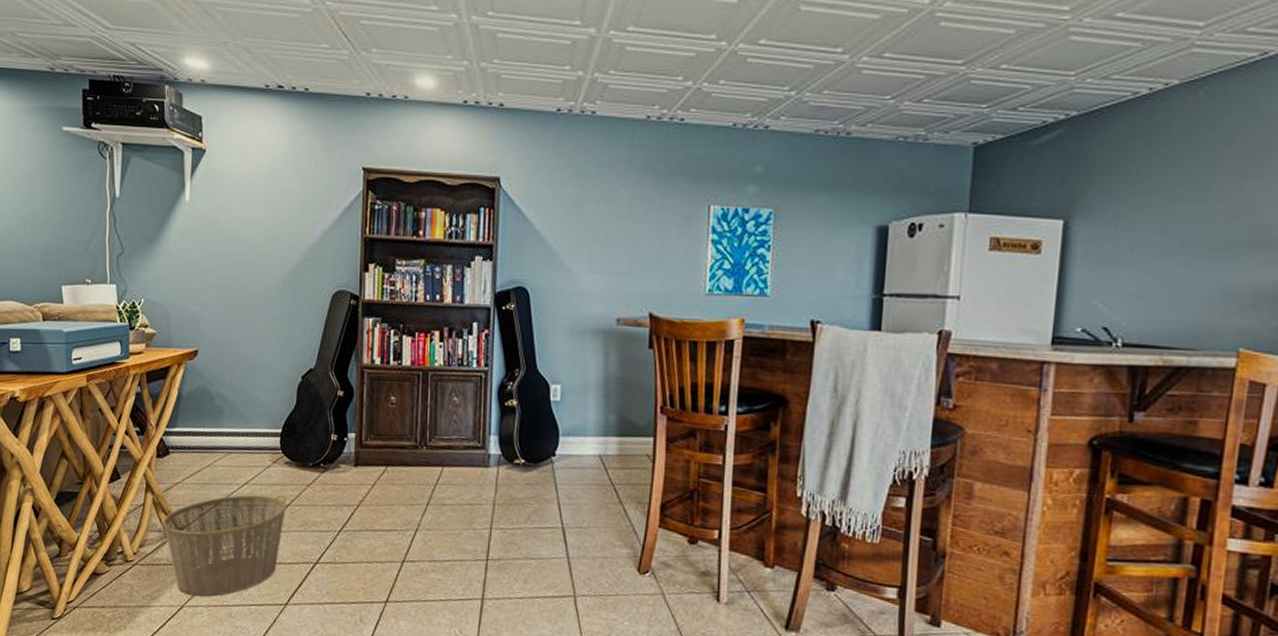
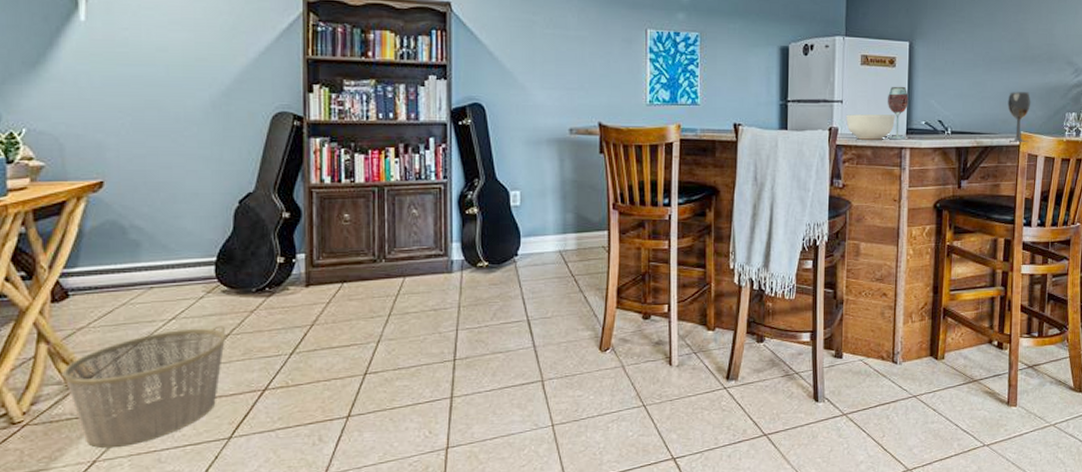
bowl: none [963,314,1037,350] -> present [846,114,896,140]
wineglass: none [1024,279,1058,350] -> present [887,86,908,139]
wine glass: none [1218,291,1261,364] -> present [1007,92,1031,142]

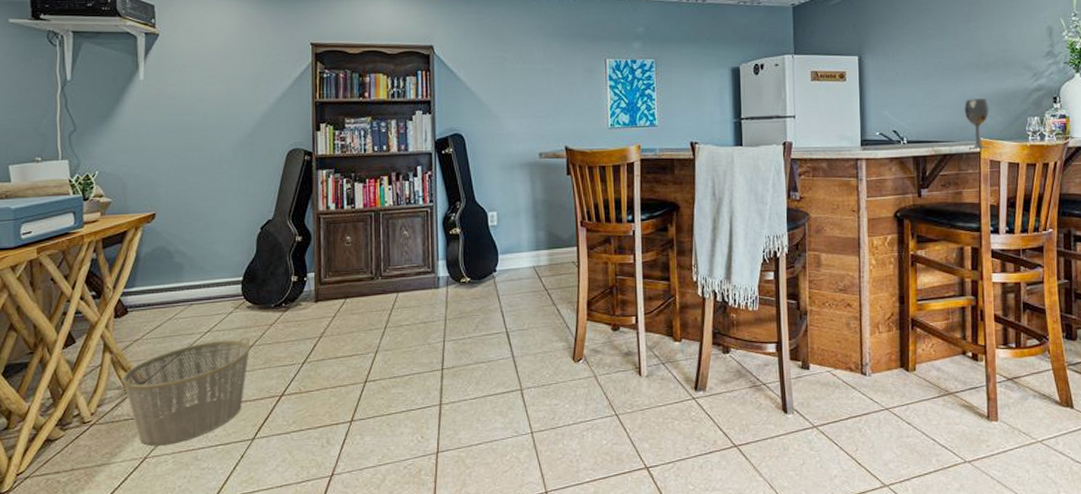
bowl: present [846,114,896,140] -> none [799,127,849,153]
wineglass: present [887,86,908,139] -> none [839,99,861,151]

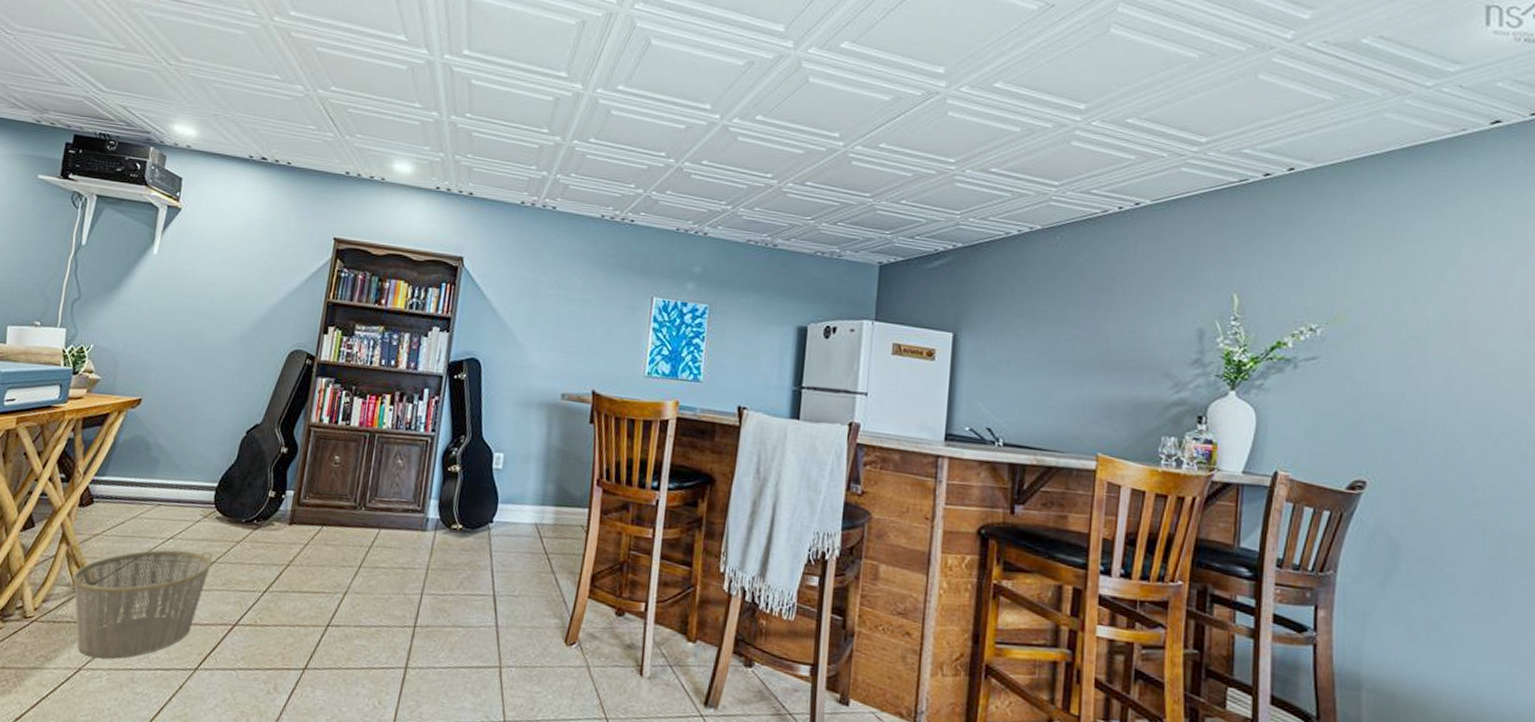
wine glass: present [964,99,990,149] -> none [1079,403,1113,468]

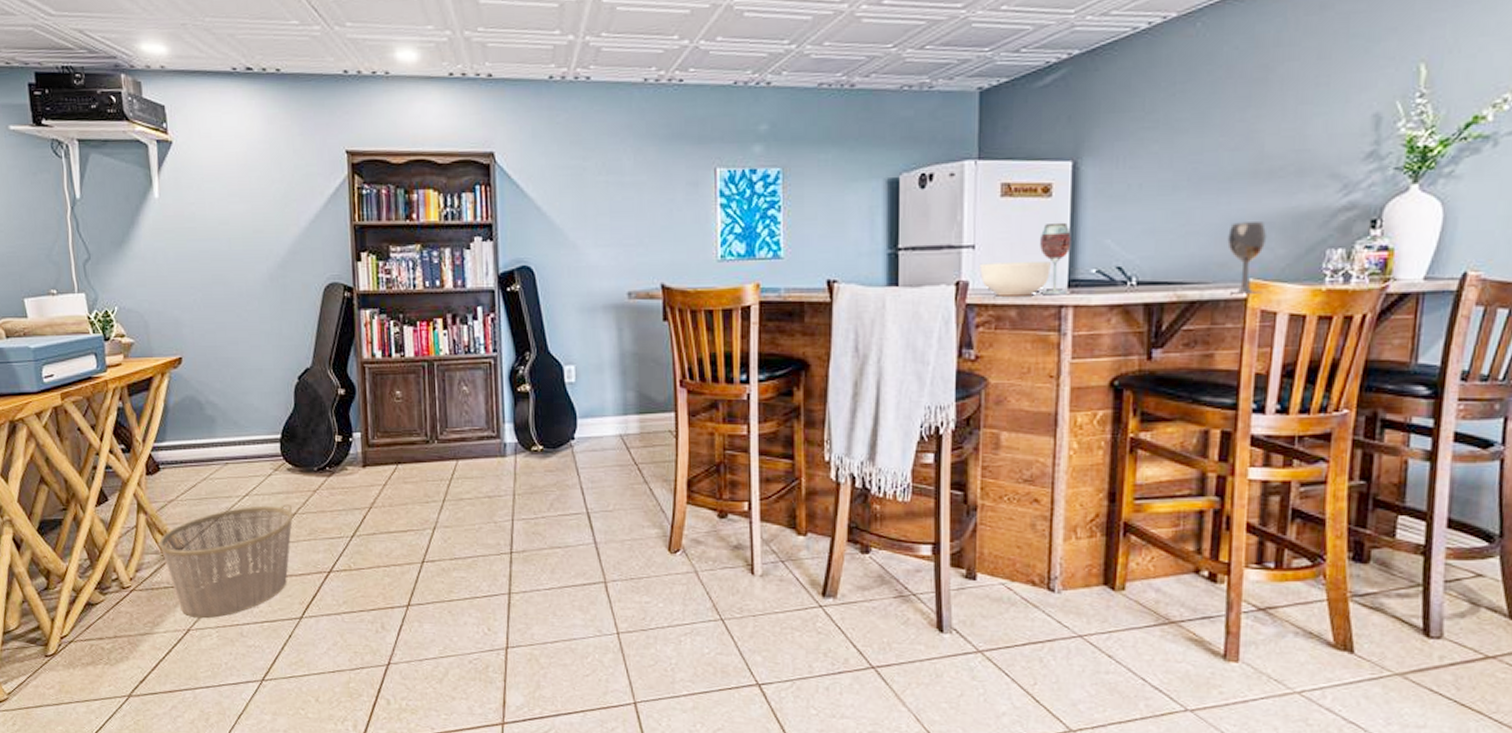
bowl: none [870,409,933,444] -> present [980,262,1052,296]
wineglass: none [921,382,950,446] -> present [1039,222,1071,294]
wine glass: none [1079,403,1113,468] -> present [1227,222,1268,294]

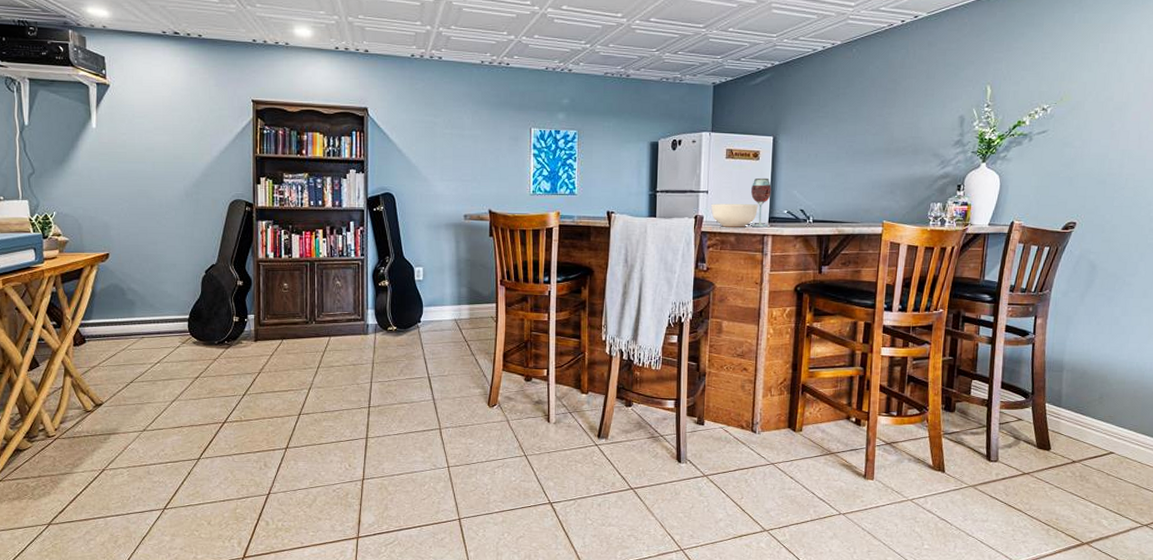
basket: present [157,504,294,618] -> none [80,370,196,460]
wine glass: present [1227,222,1268,294] -> none [870,183,895,231]

